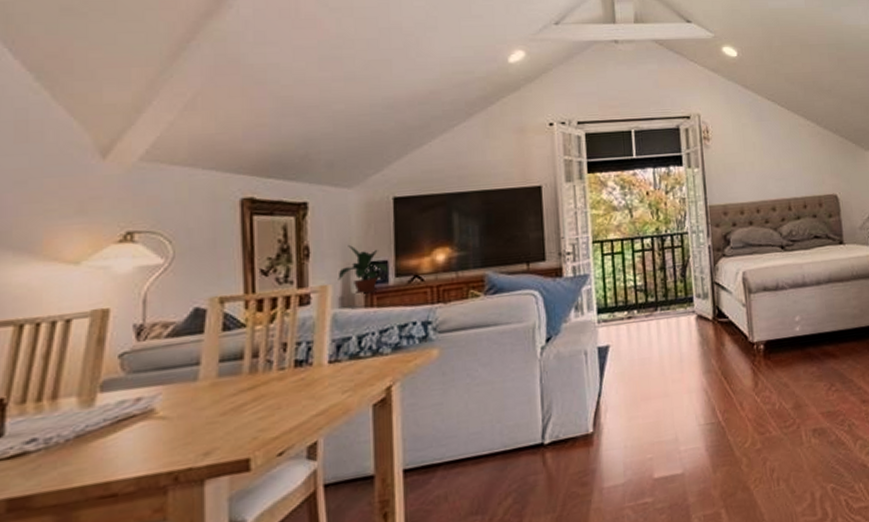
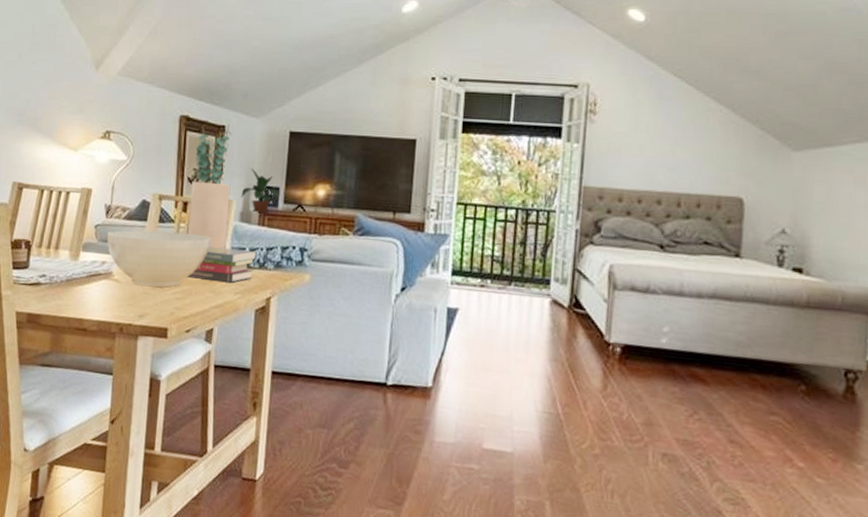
bowl: none [140,333,303,417] -> present [106,230,212,288]
vase: none [267,199,324,347] -> present [188,123,232,249]
books: none [273,337,366,389] -> present [187,246,256,283]

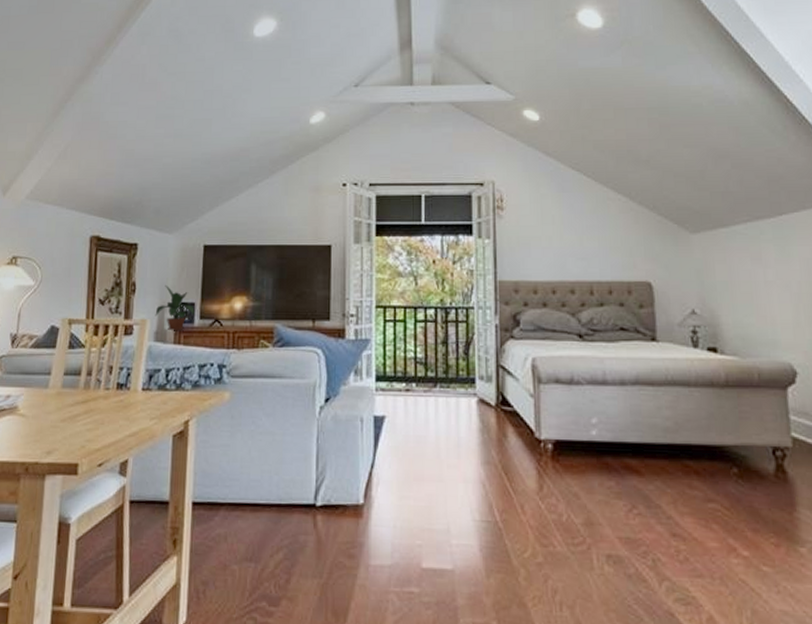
bowl: present [106,230,212,288] -> none [12,357,125,420]
books: present [187,246,256,283] -> none [99,370,172,407]
vase: present [188,123,232,249] -> none [100,241,145,372]

